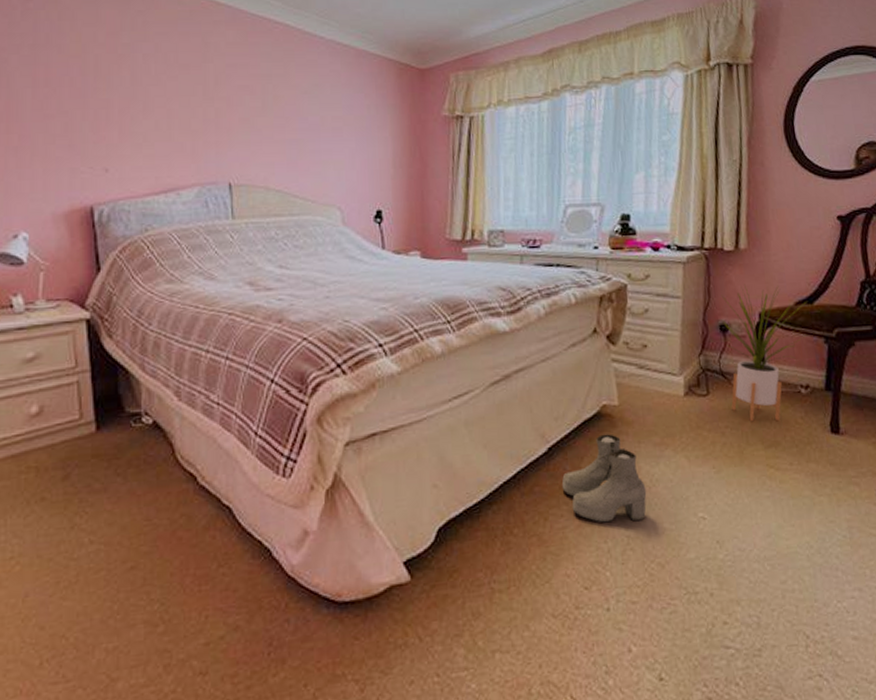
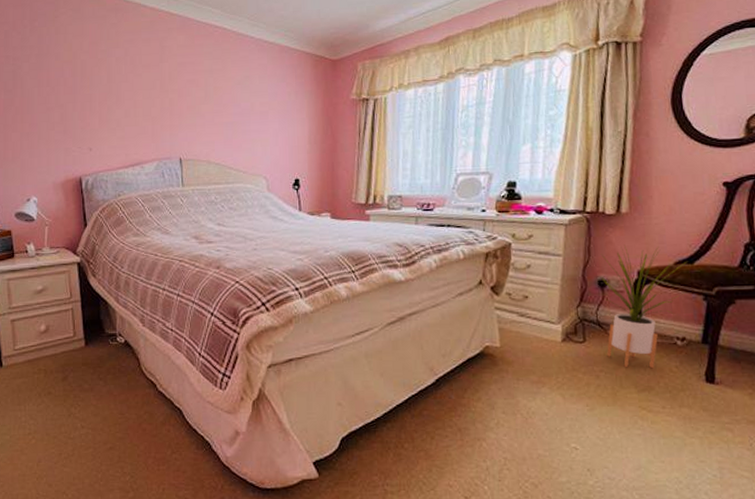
boots: present [561,434,647,523] -> none [447,371,523,446]

